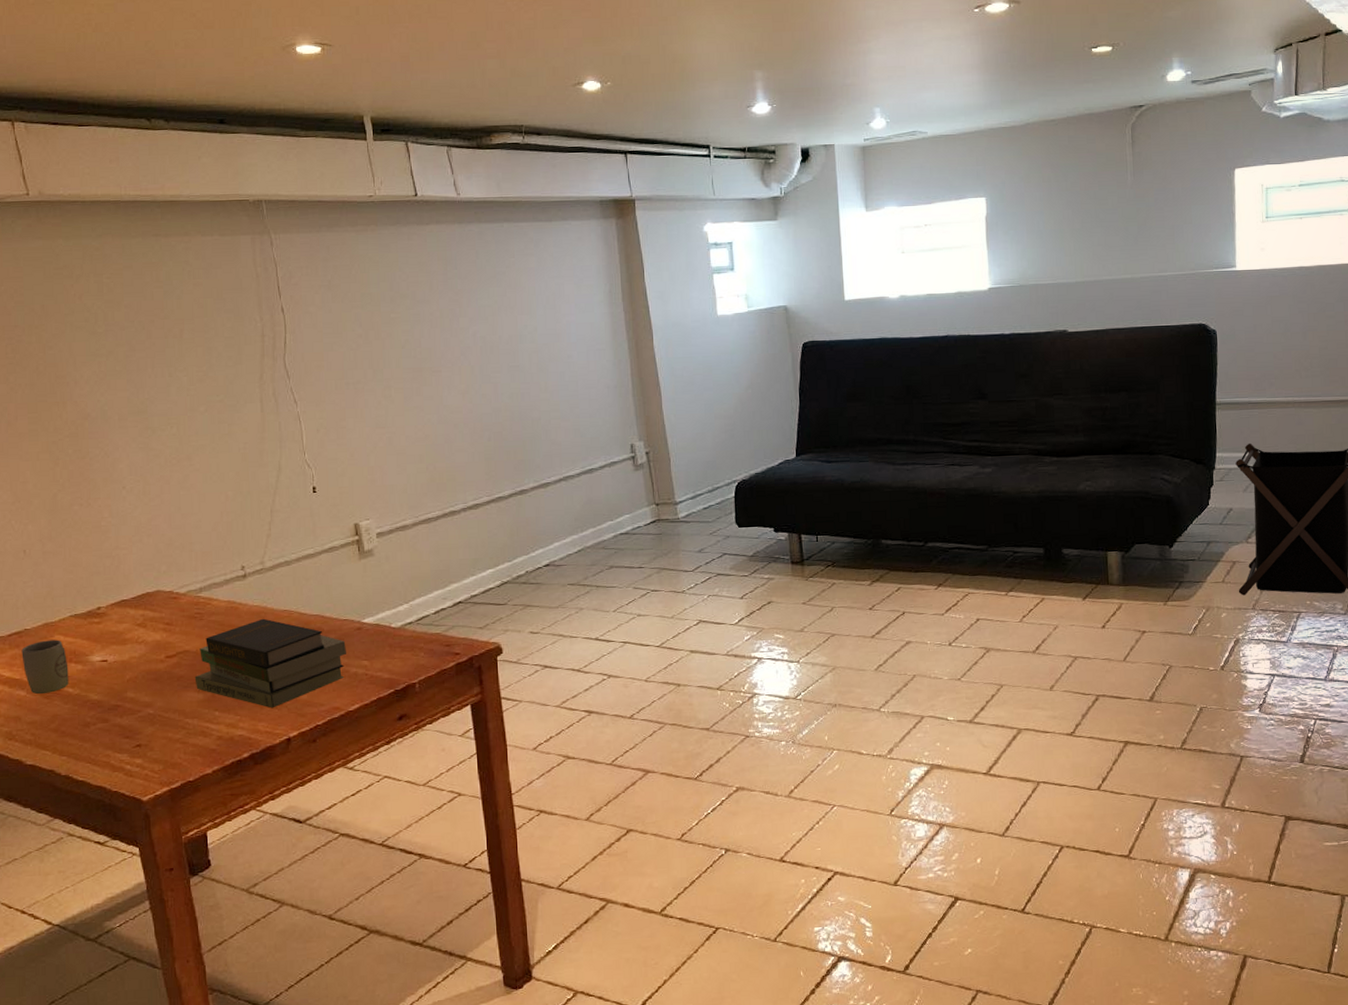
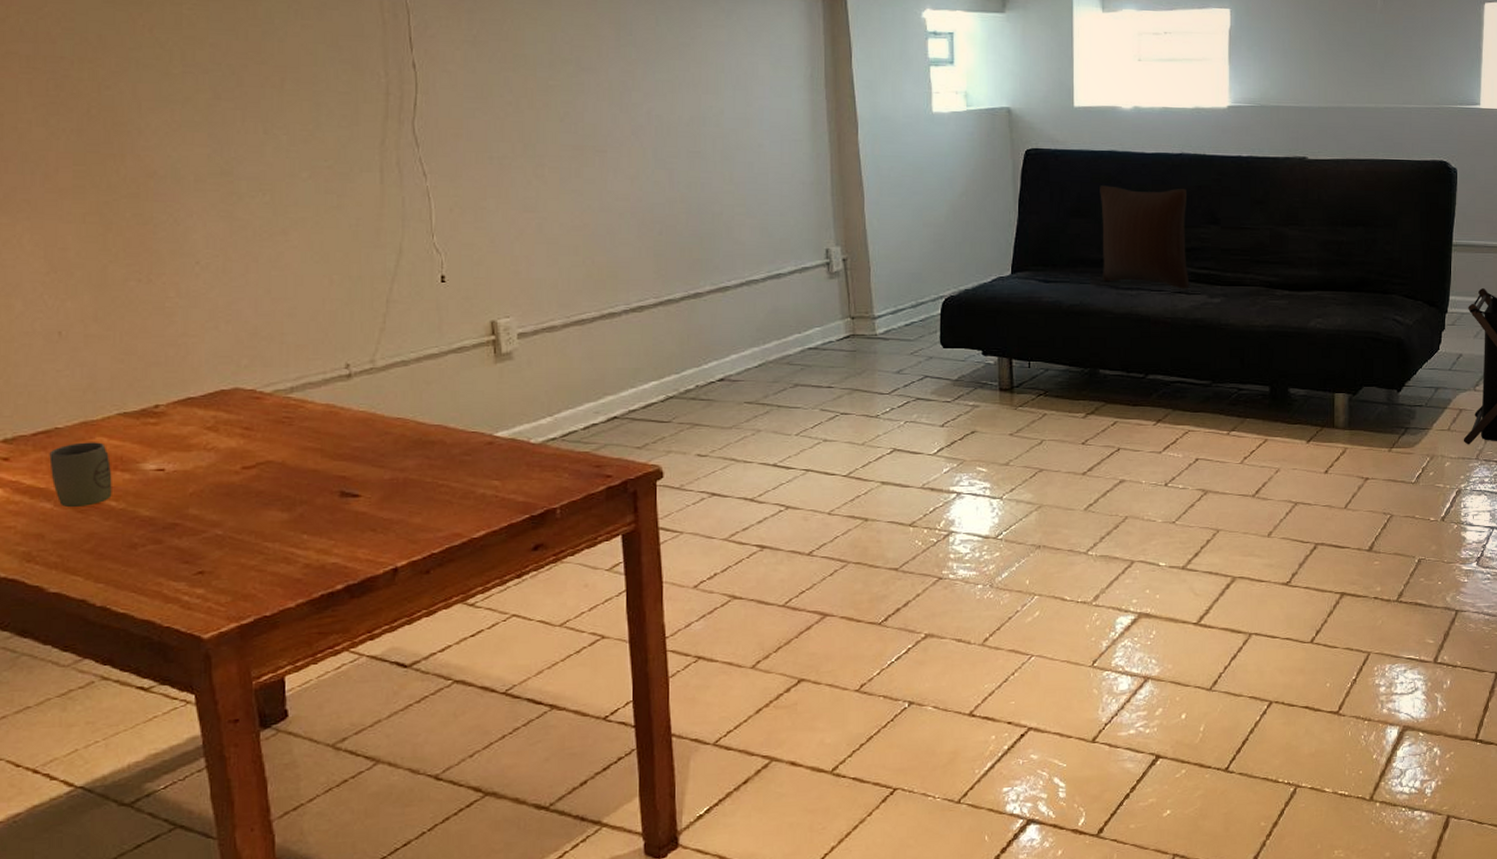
books: present [194,618,347,708] -> none [278,426,474,533]
pillow: none [873,368,962,462] -> present [1100,185,1190,289]

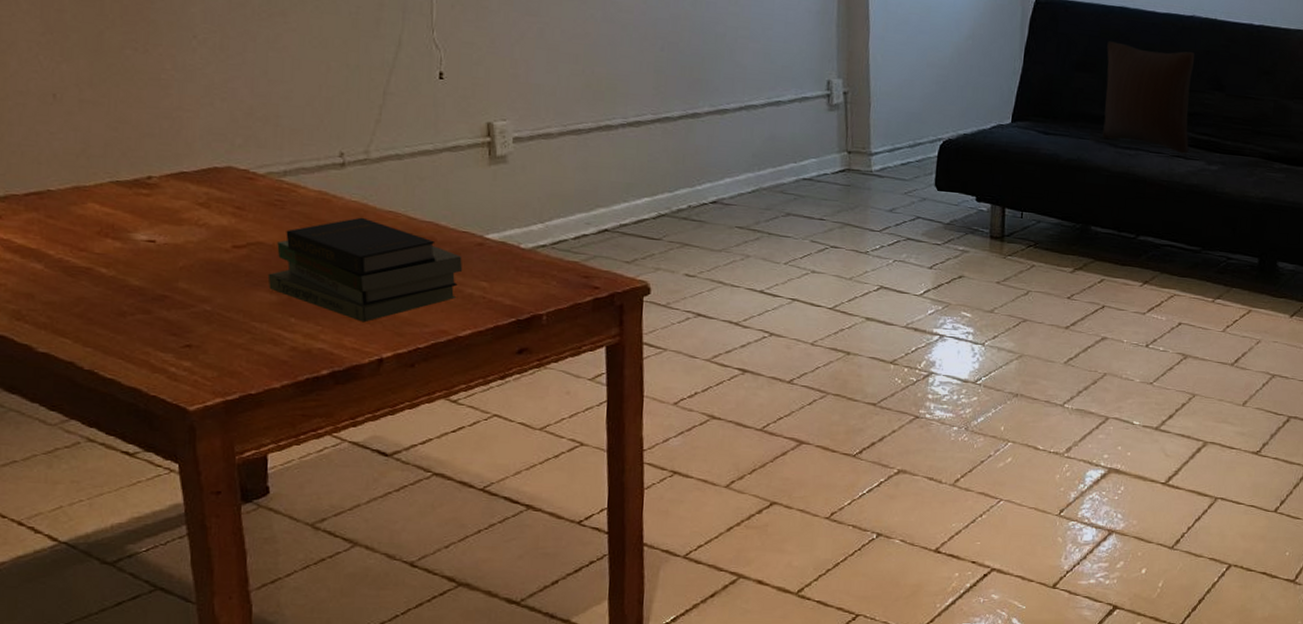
mug: present [49,442,112,508] -> none [41,206,103,272]
books: none [278,426,474,533] -> present [267,217,463,323]

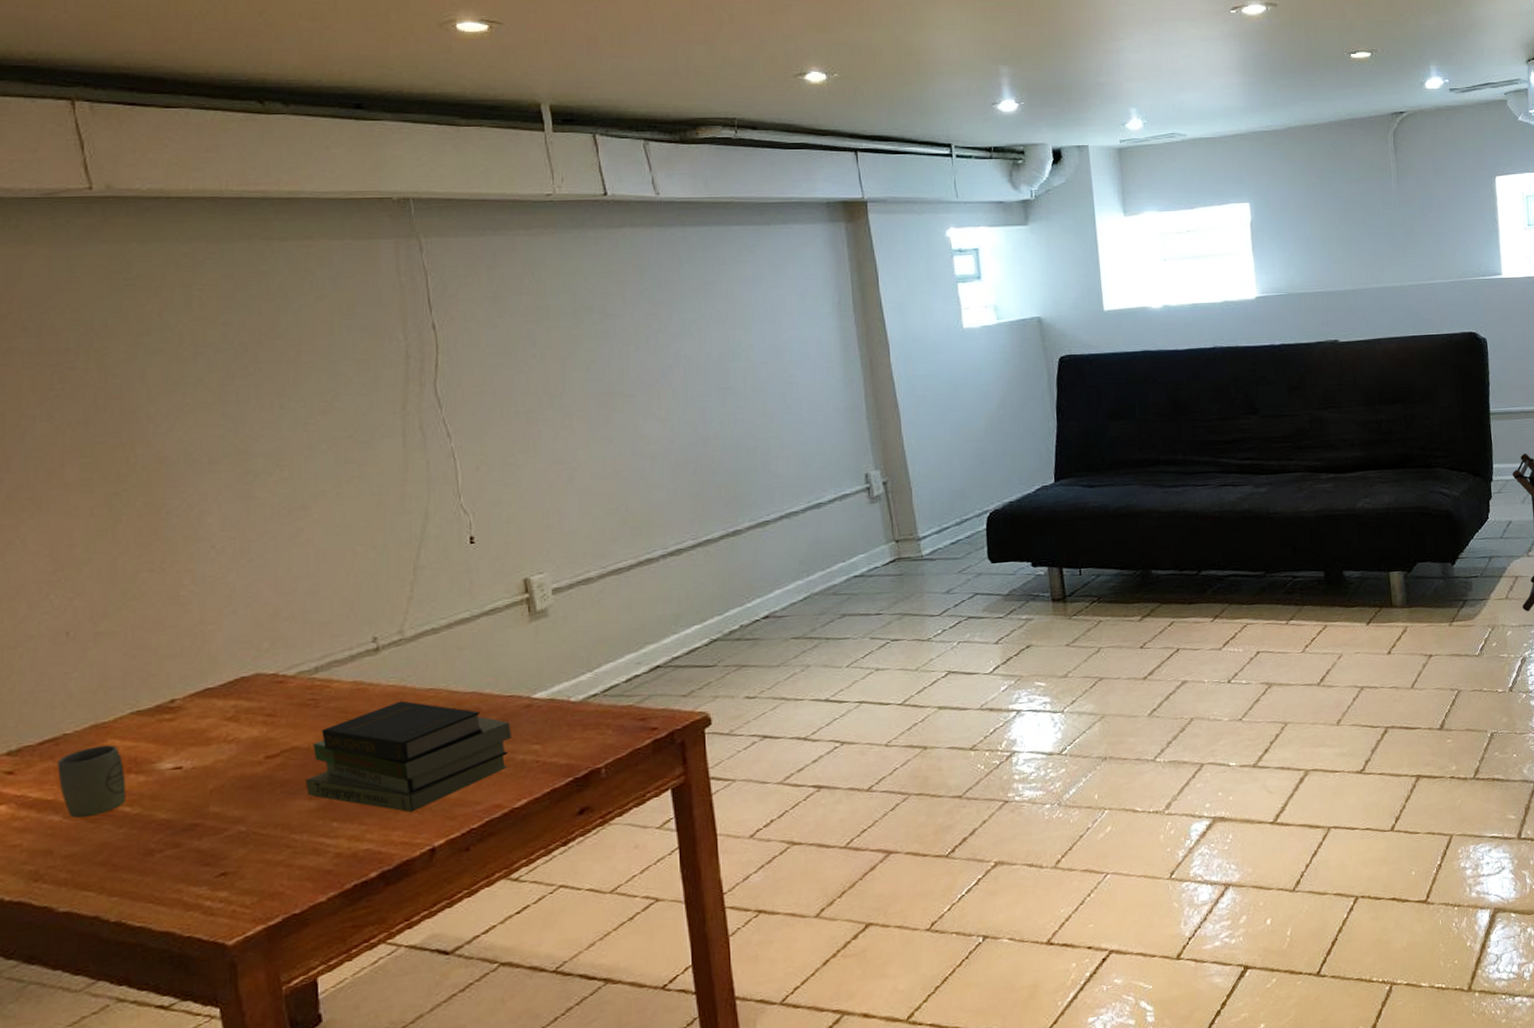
mug: none [41,206,103,272] -> present [57,744,126,819]
pillow: present [1102,41,1195,154] -> none [1136,382,1235,482]

